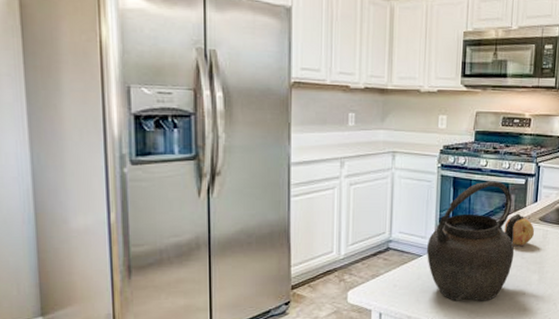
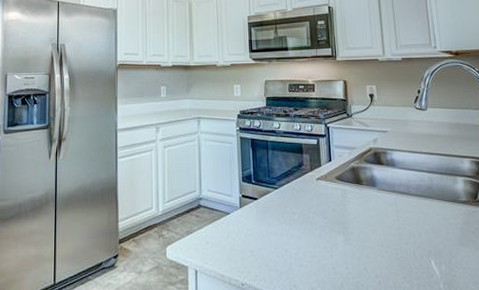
kettle: present [427,181,524,303] -> none [234,142,321,264]
fruit: present [504,218,534,246] -> none [303,177,333,205]

